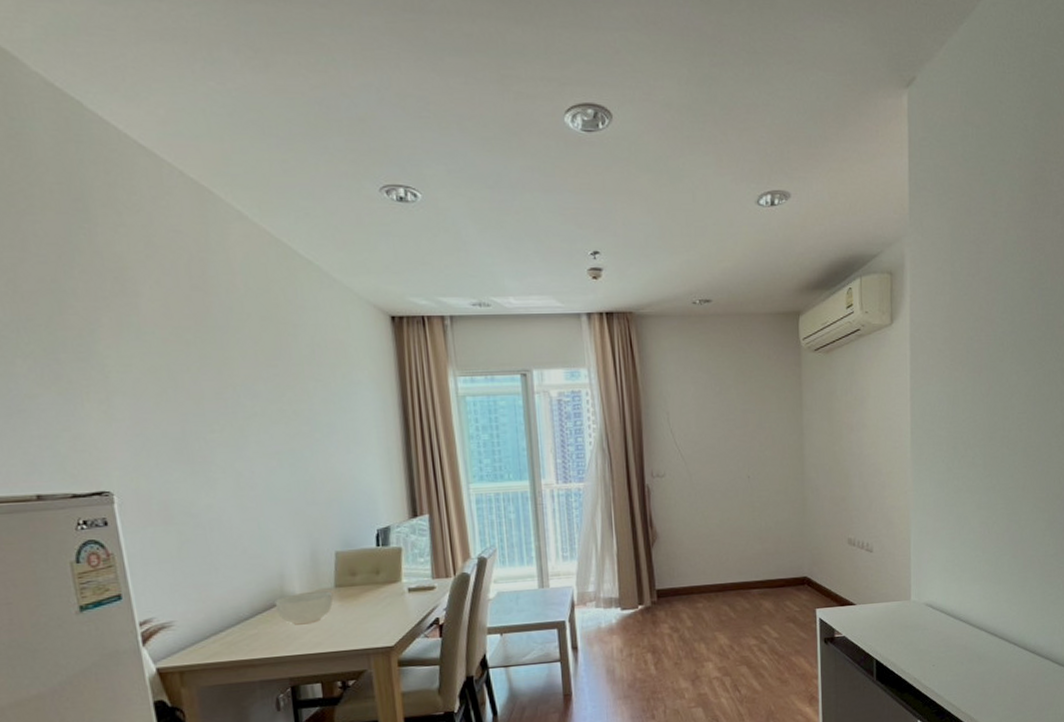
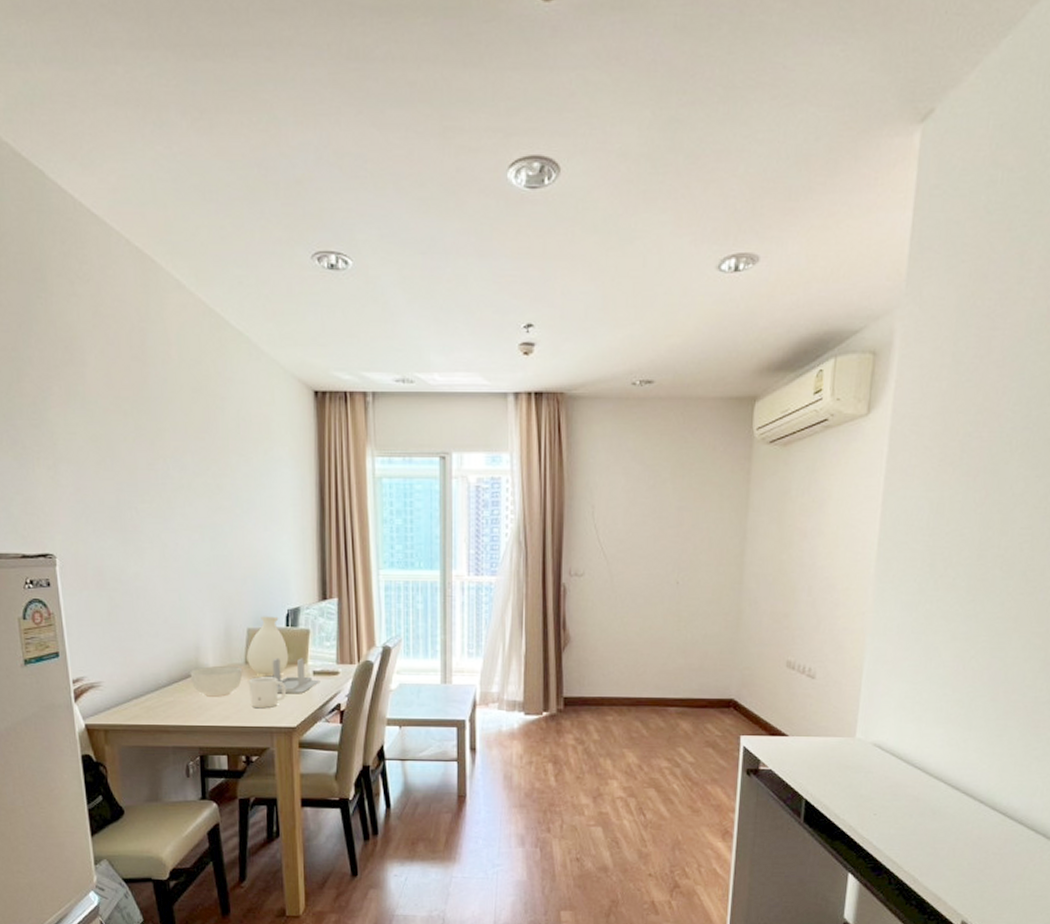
vase: none [336,537,382,598] -> present [246,616,289,676]
mug: none [340,598,381,632] -> present [249,677,286,709]
napkin holder: none [364,576,417,615] -> present [272,658,320,694]

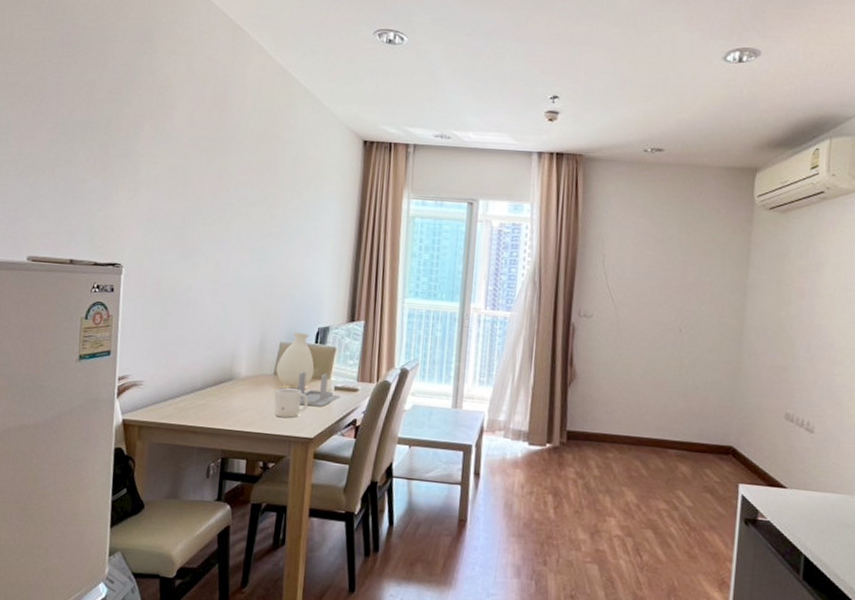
bowl: present [190,666,243,697] -> none [223,374,271,404]

